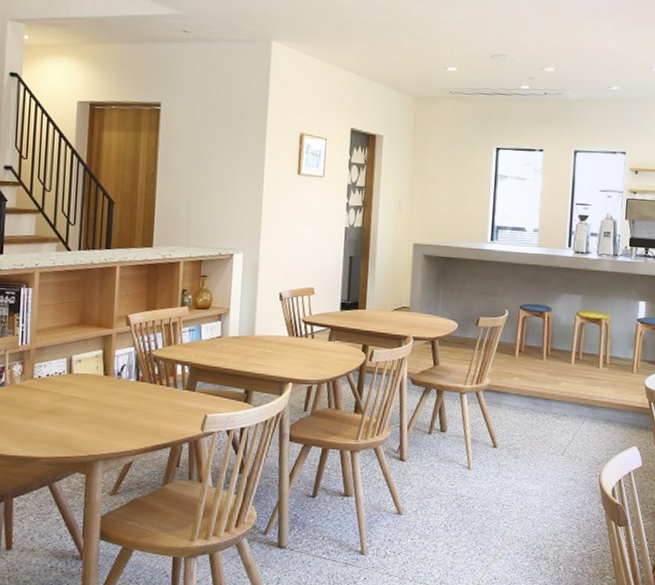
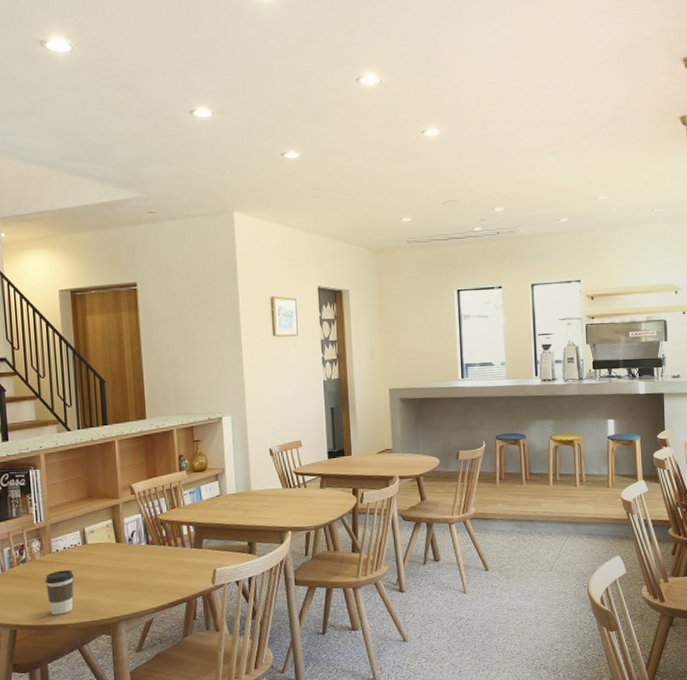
coffee cup: none [21,398,55,446] -> present [44,569,75,615]

